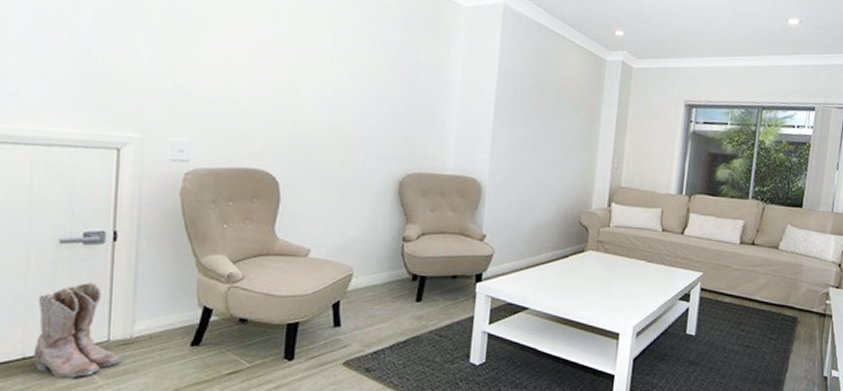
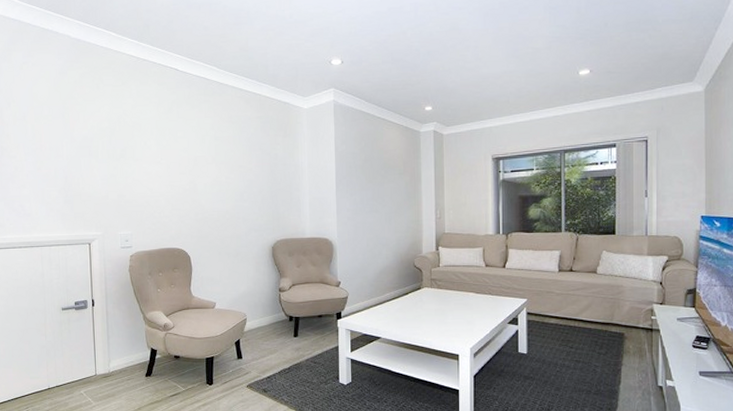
boots: present [33,281,122,378] -> none [53,335,105,401]

